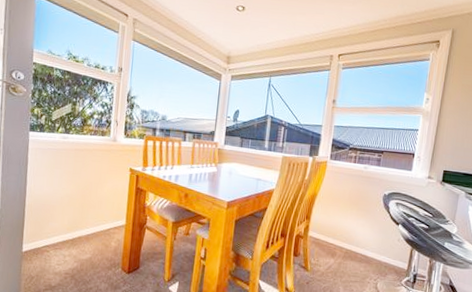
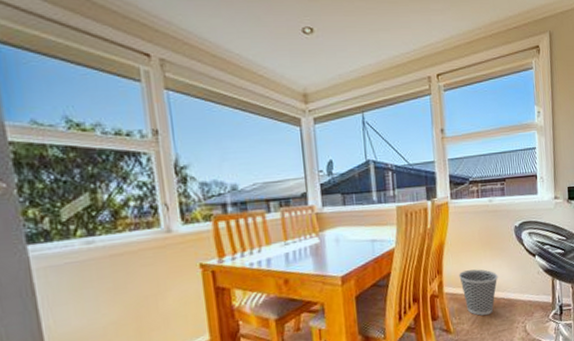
wastebasket: none [324,222,360,265] -> present [459,269,498,316]

